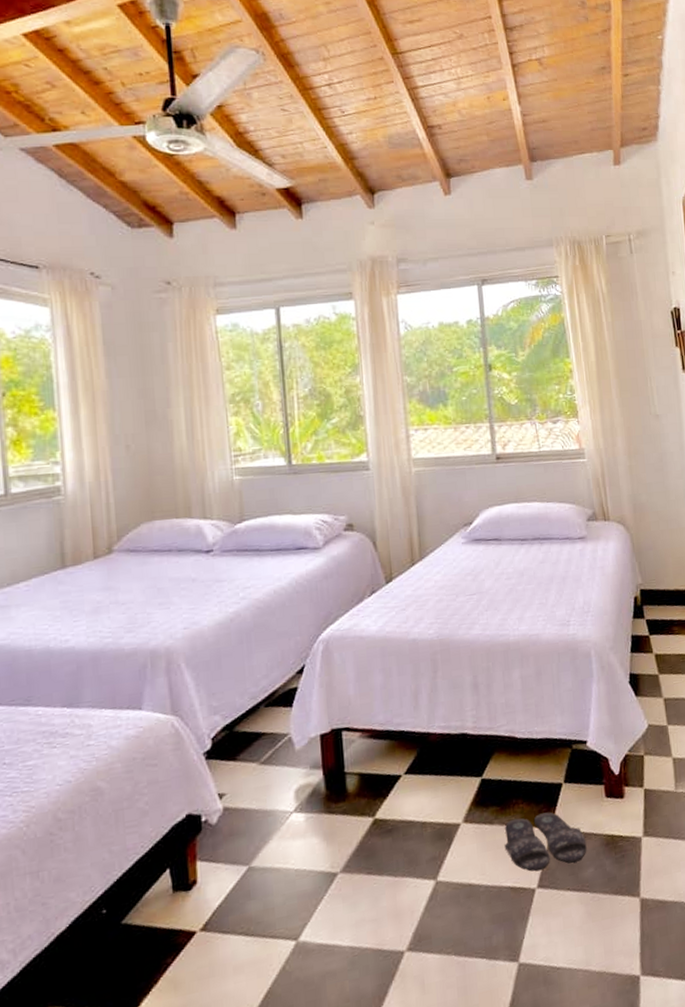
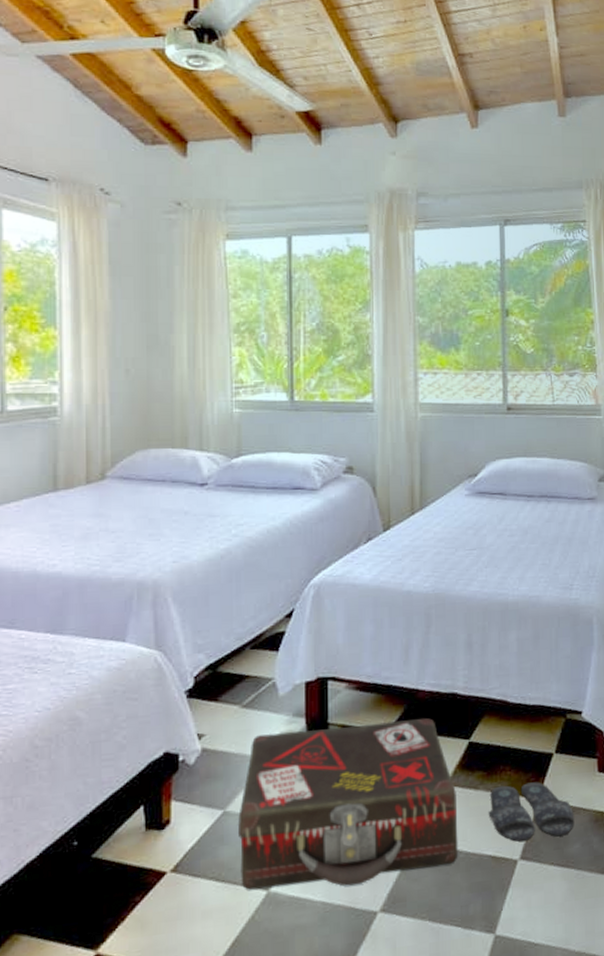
suitcase: none [263,759,479,942] -> present [238,718,458,890]

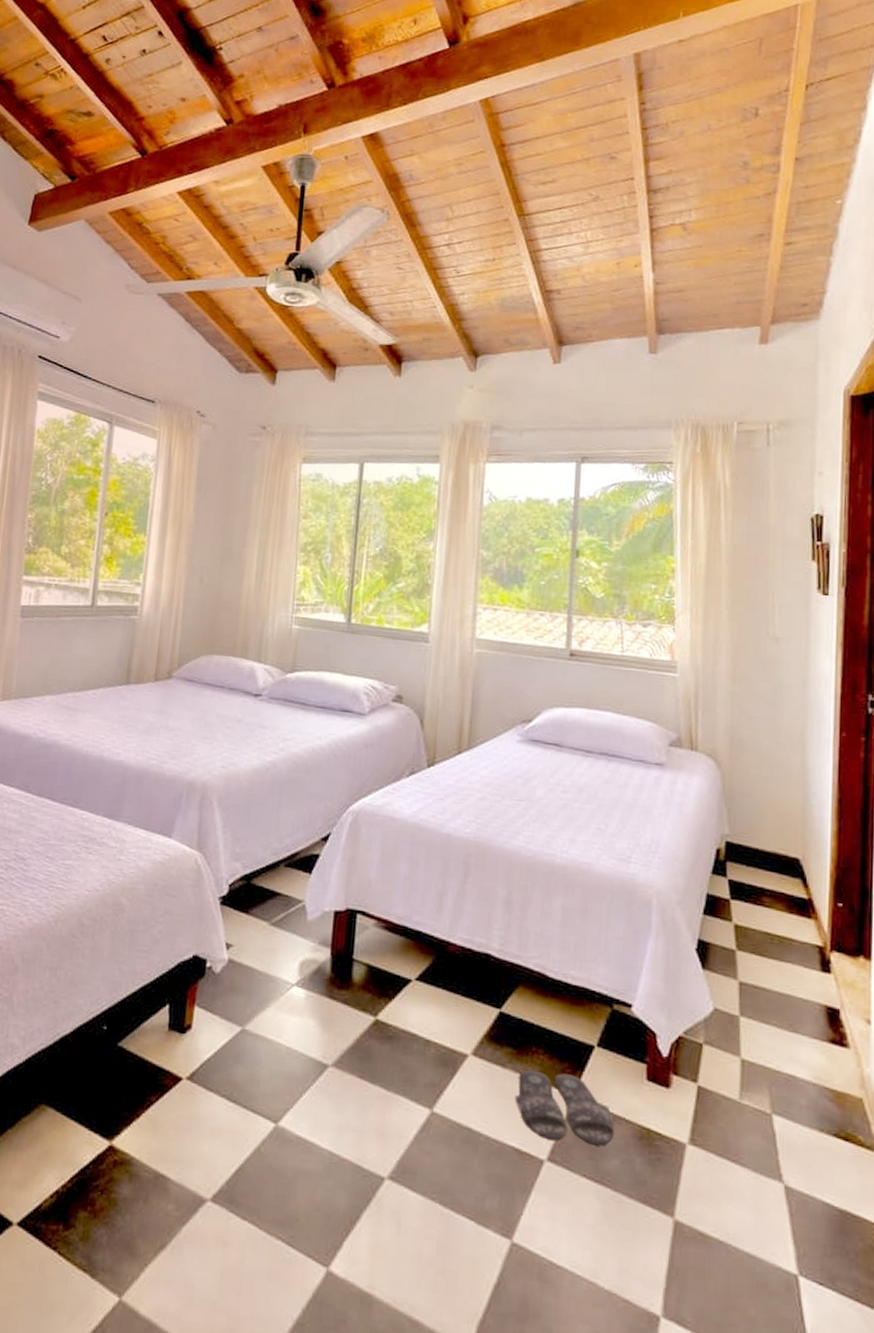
suitcase: present [238,718,458,890] -> none [251,957,481,1145]

